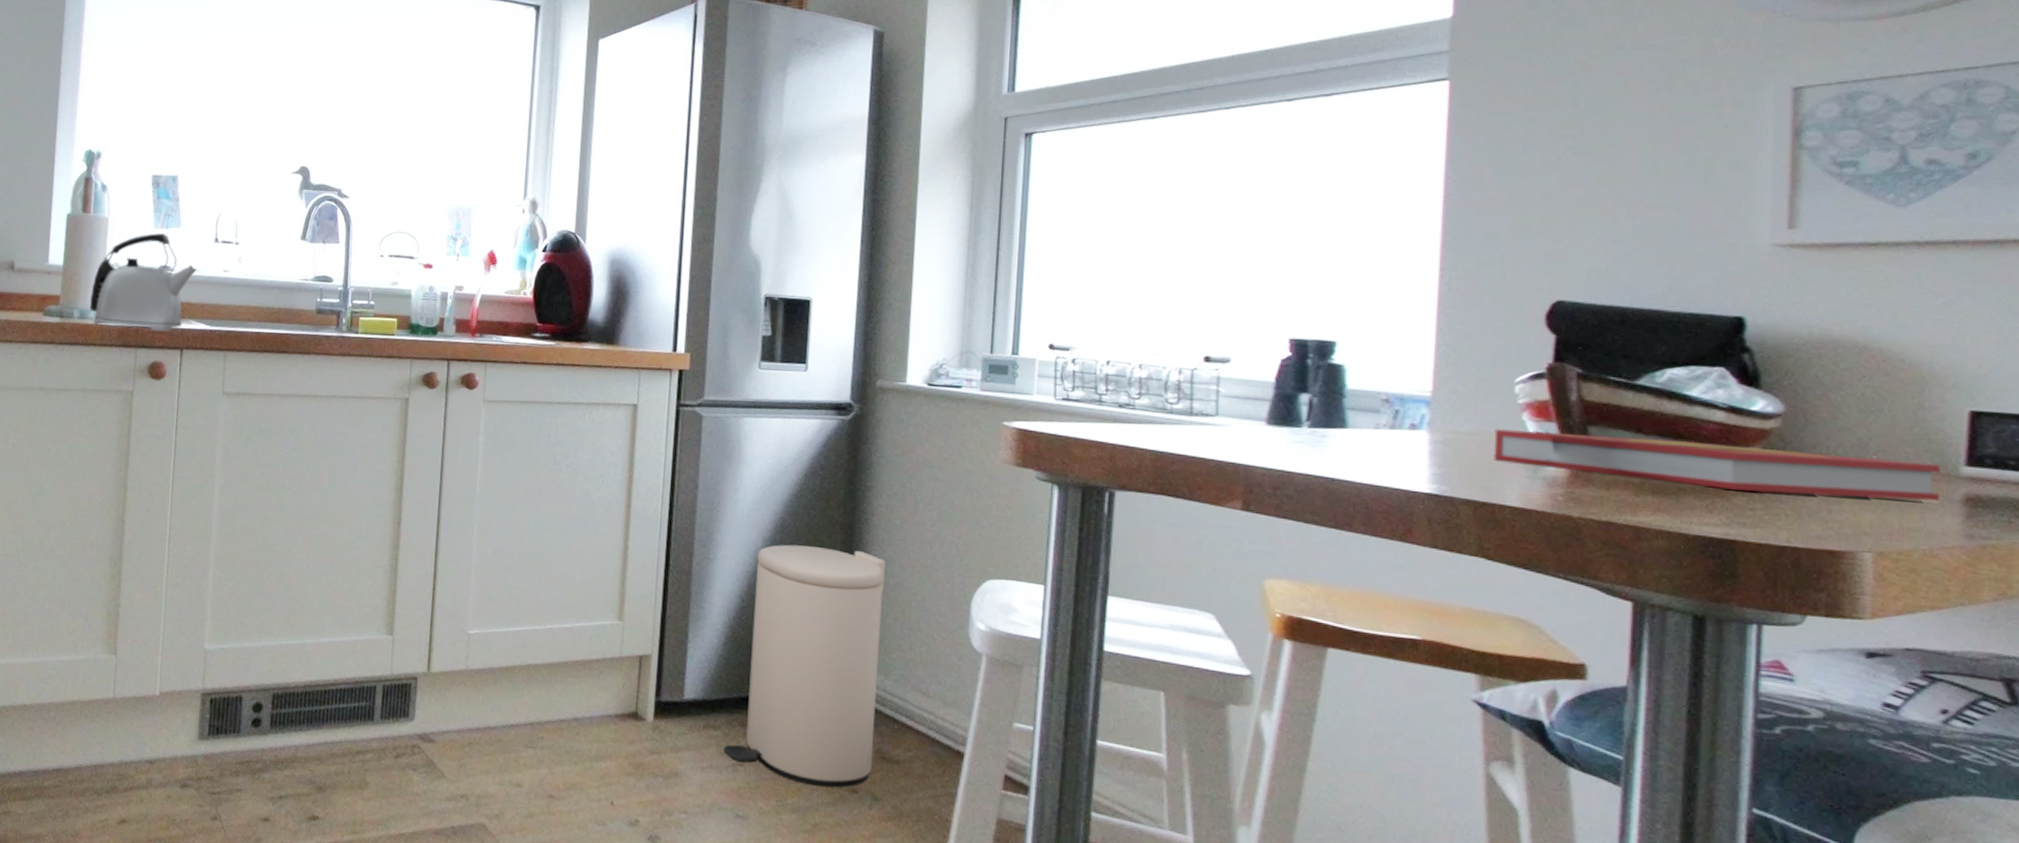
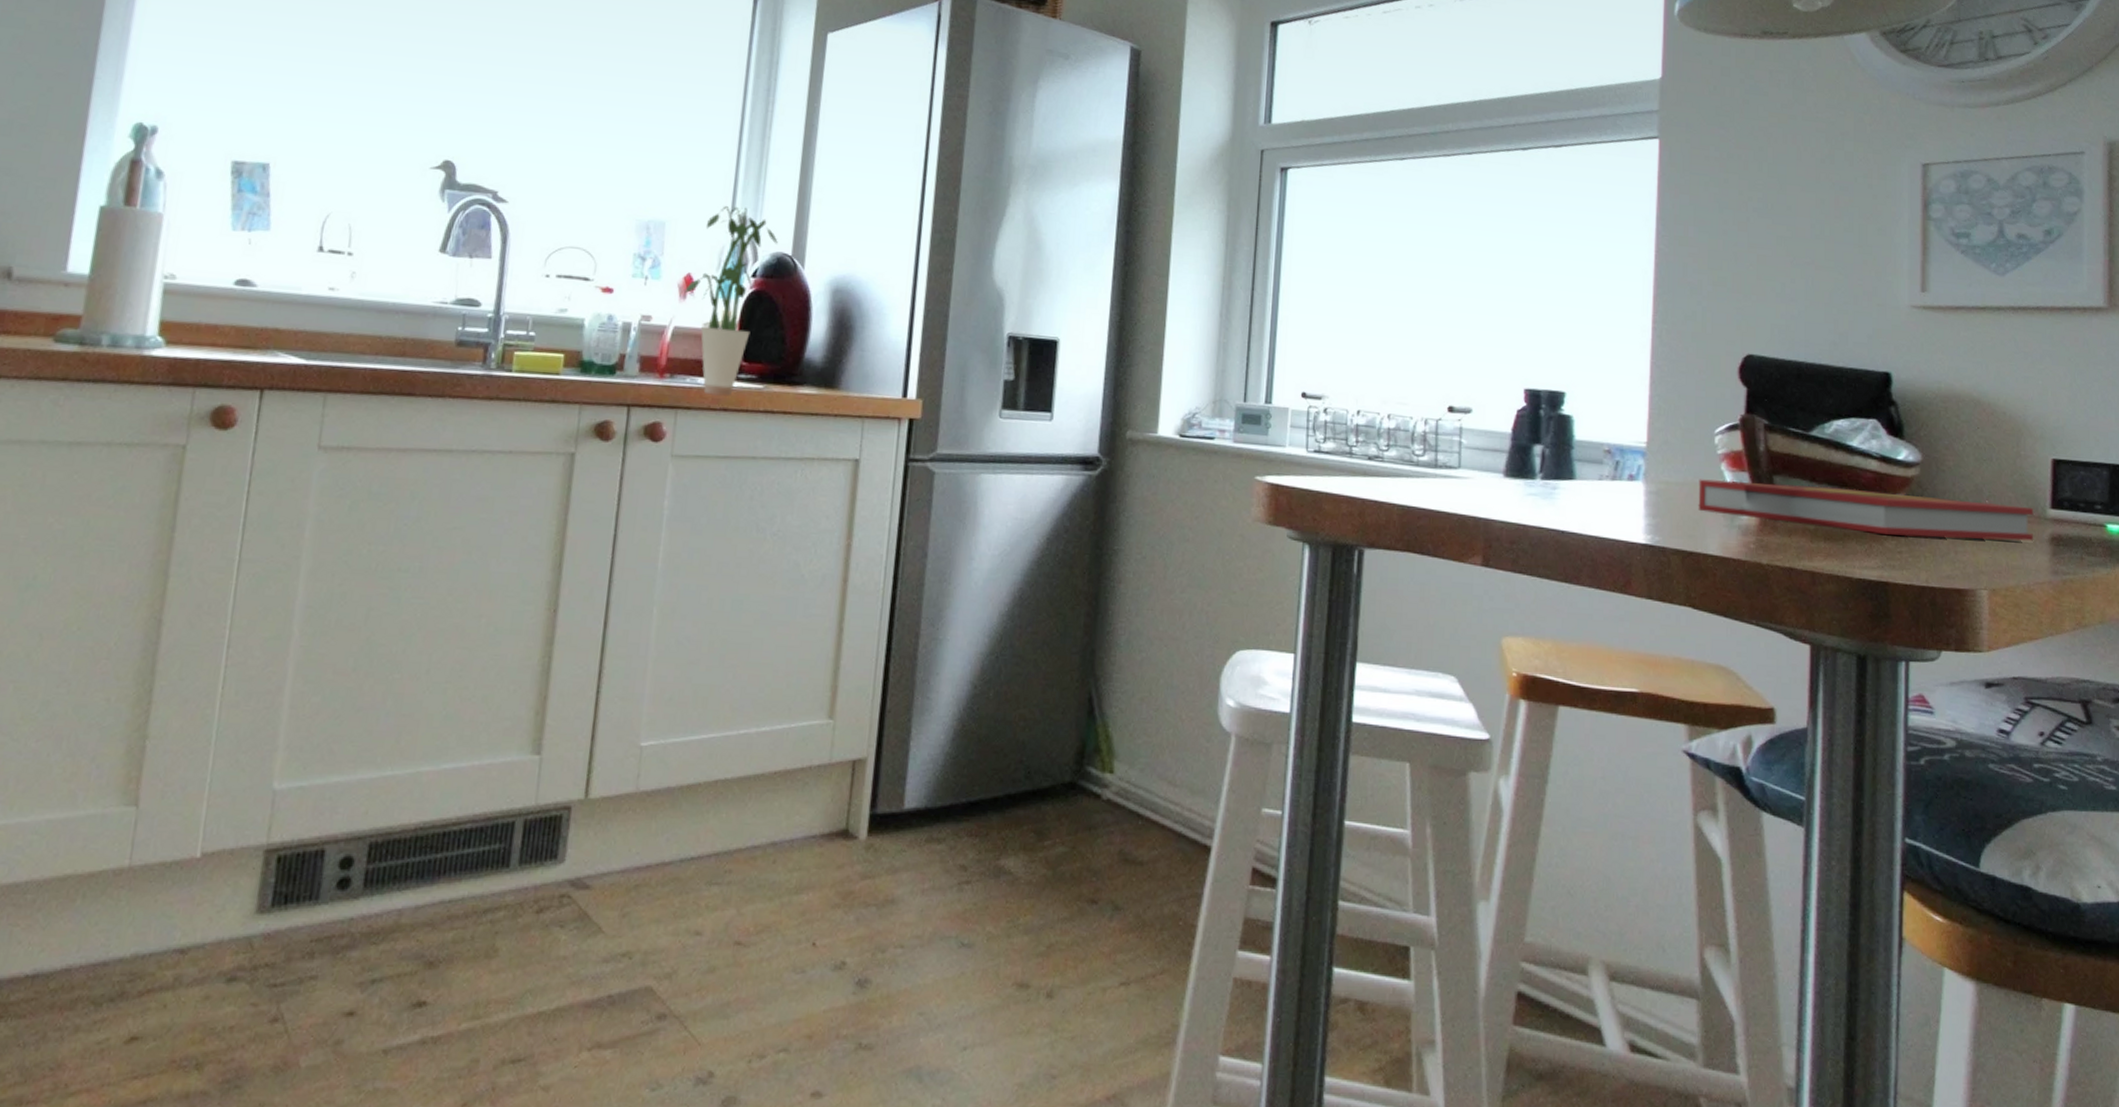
kettle: present [90,233,197,332] -> none [127,236,291,367]
potted plant: none [489,193,563,352] -> present [684,206,778,396]
pedal bin: present [723,544,886,788] -> none [947,619,1132,901]

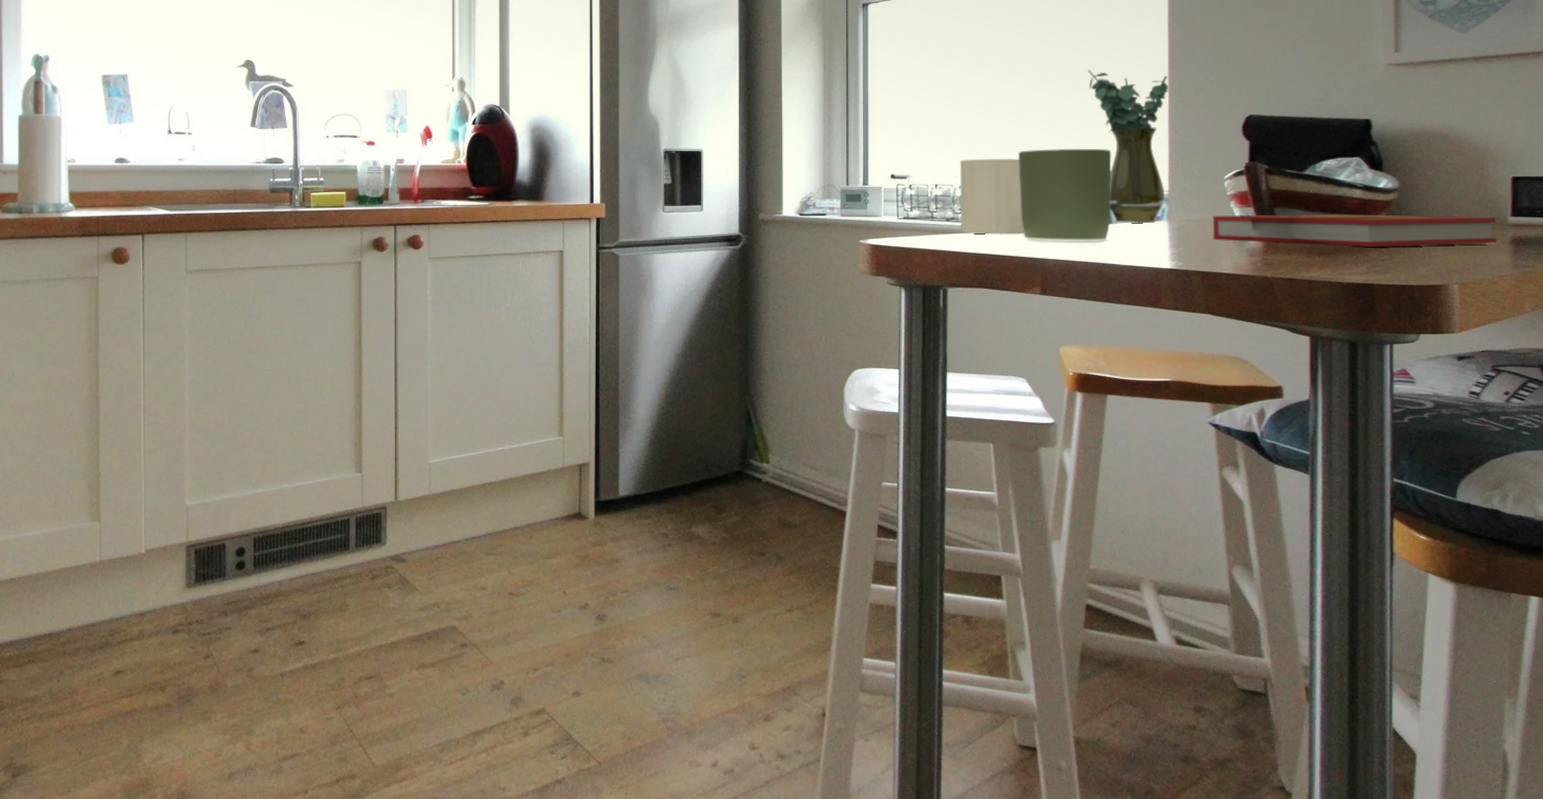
potted plant: present [684,206,778,396] -> none [425,73,488,213]
mug: none [1386,380,1467,485] -> present [960,158,1025,235]
mug: none [1462,375,1579,504] -> present [1018,149,1112,244]
vase: none [1556,279,1653,484] -> present [1088,69,1169,224]

